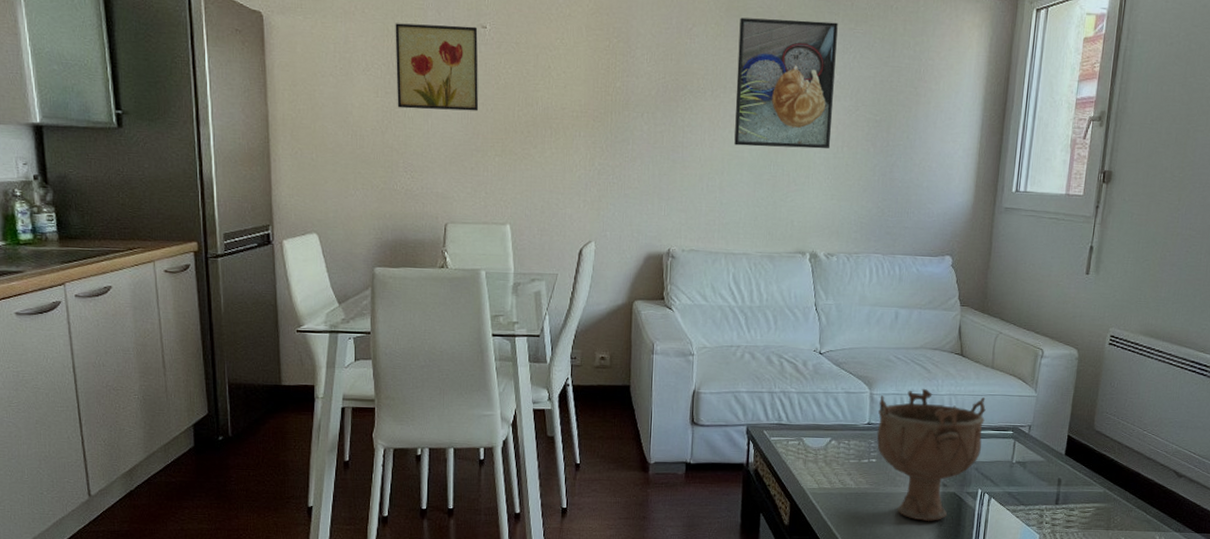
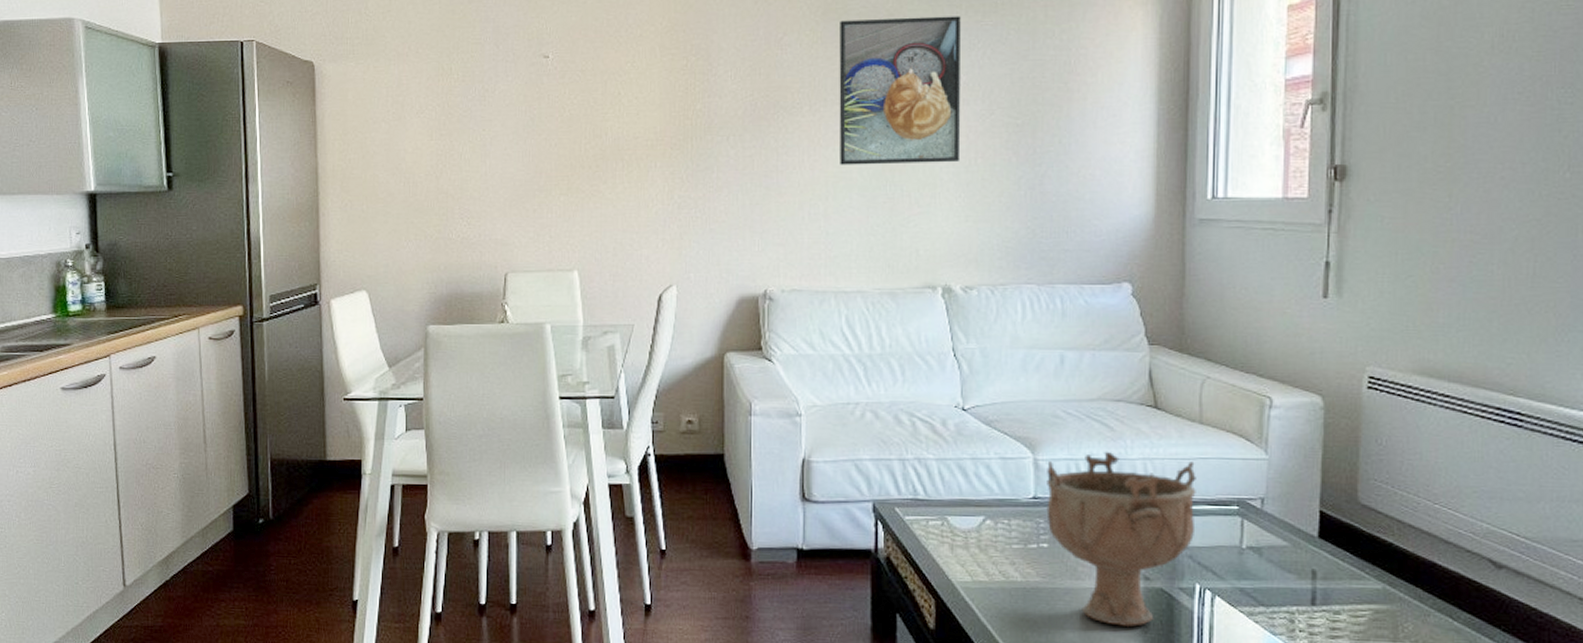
wall art: present [395,23,479,111] -> none [450,57,541,150]

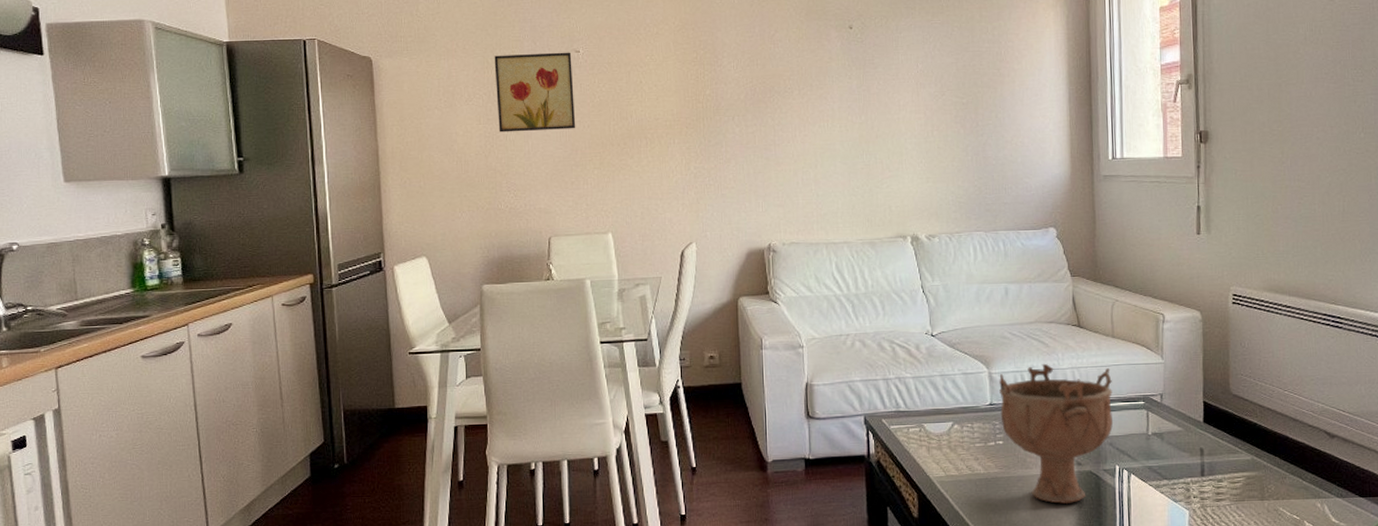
wall art: none [450,57,541,150] -> present [494,52,576,133]
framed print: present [839,16,961,165] -> none [820,16,921,139]

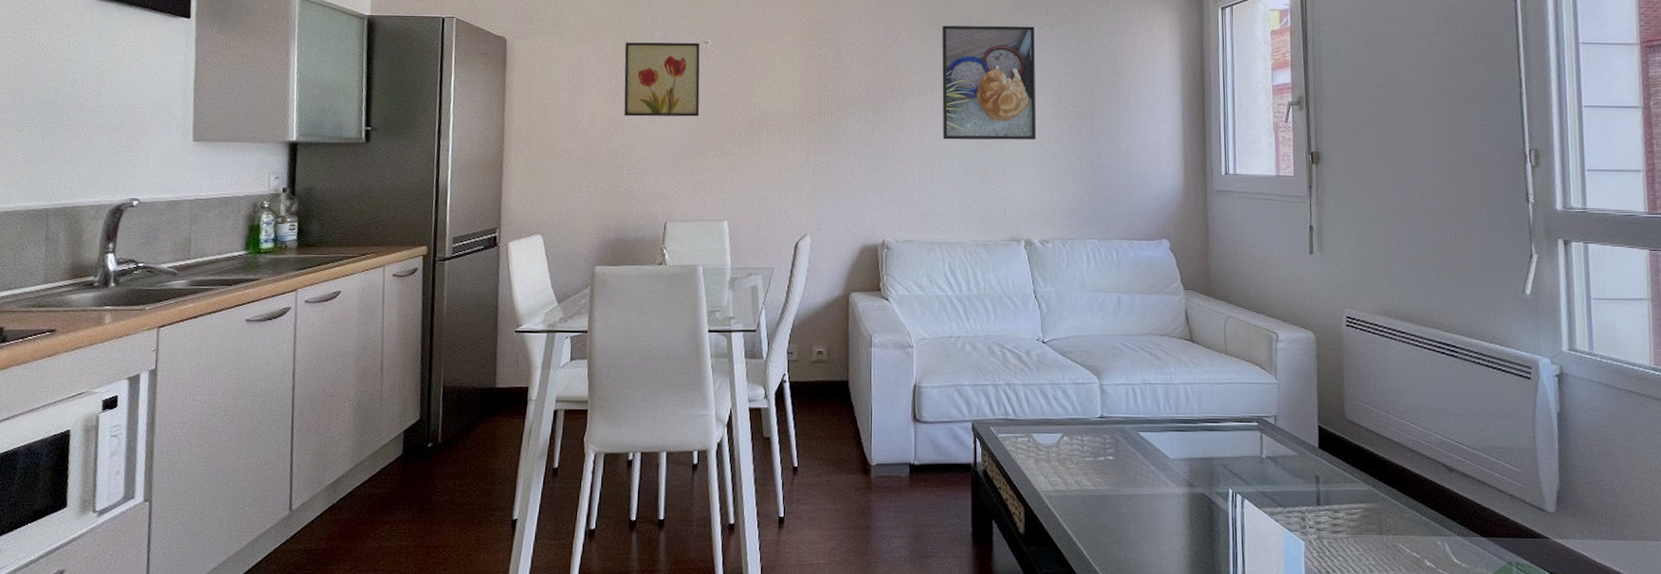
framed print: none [820,16,921,139] -> present [942,25,1037,140]
decorative bowl: present [999,363,1113,505] -> none [1110,377,1226,528]

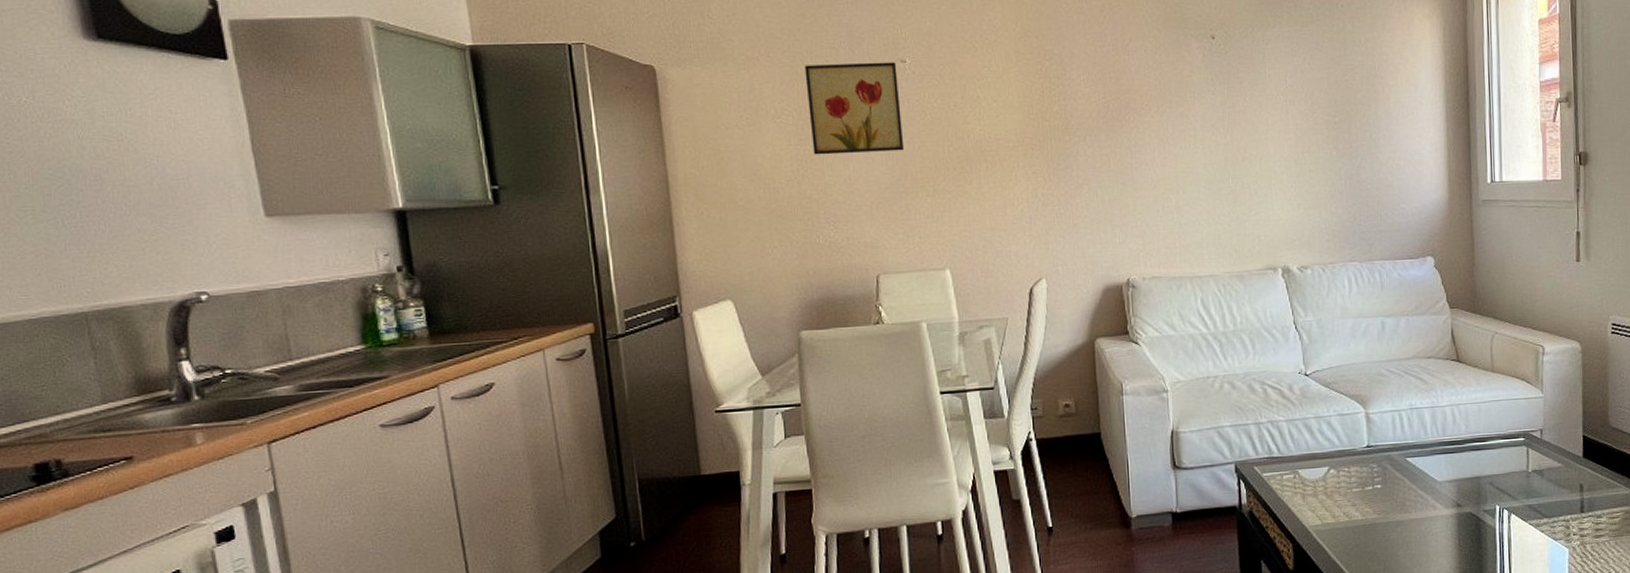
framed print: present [942,25,1037,140] -> none [1179,25,1290,162]

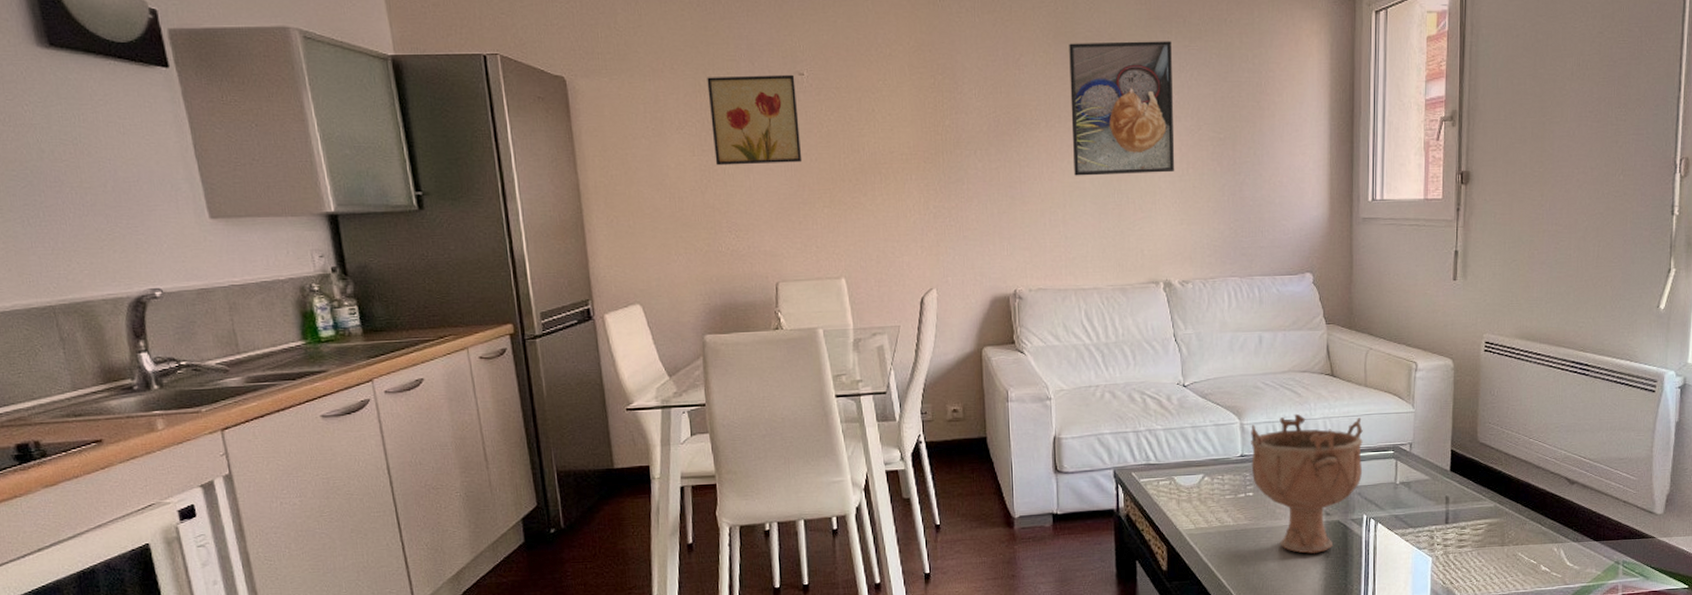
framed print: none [1179,25,1290,162] -> present [1069,41,1175,176]
decorative bowl: none [1376,401,1493,548] -> present [1251,413,1363,554]

